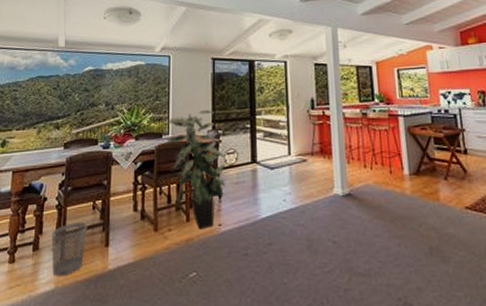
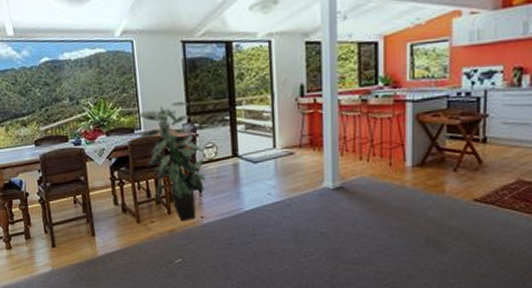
wastebasket: present [51,223,88,277] -> none [39,215,74,261]

